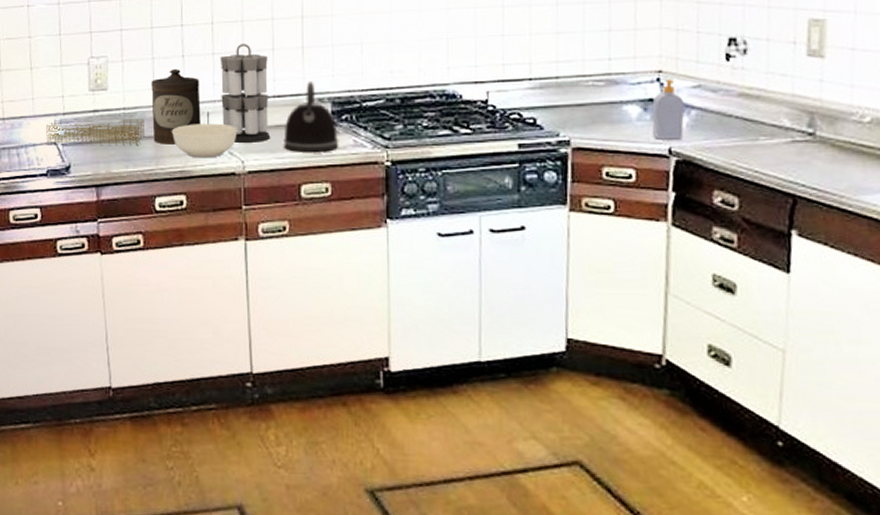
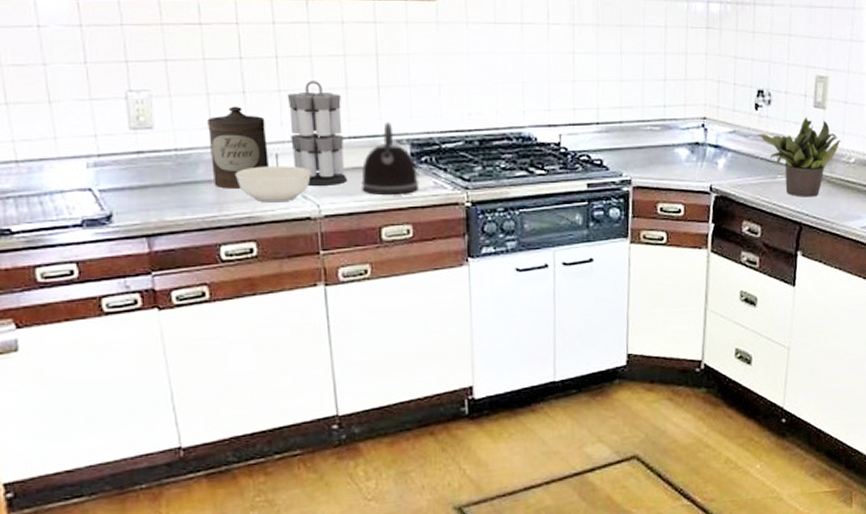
dish rack: present [46,119,146,146] -> none [76,161,204,192]
soap bottle: present [651,79,685,140] -> none [697,125,723,178]
potted plant: none [728,67,849,164] -> present [756,116,841,197]

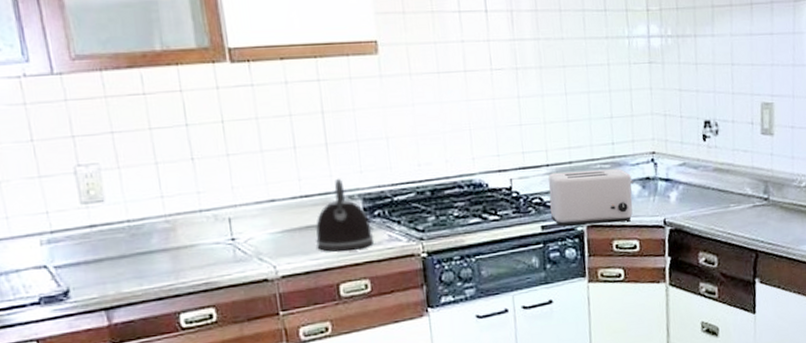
canister: present [207,106,269,189] -> none [158,173,222,257]
bowl: present [234,166,311,203] -> none [188,229,266,268]
spice rack: present [287,81,348,186] -> none [235,143,302,248]
toaster: none [597,131,682,186] -> present [548,169,633,227]
potted plant: present [756,116,841,197] -> none [706,144,791,225]

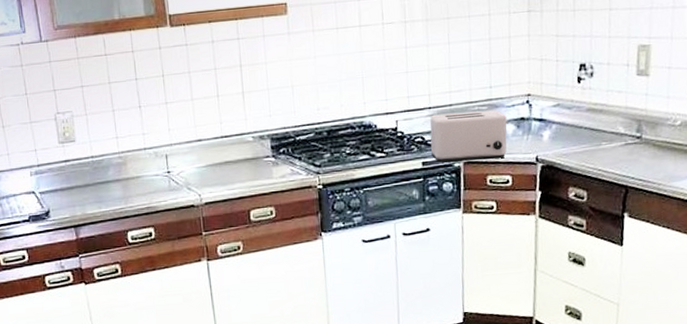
kettle: present [316,178,374,252] -> none [233,121,279,183]

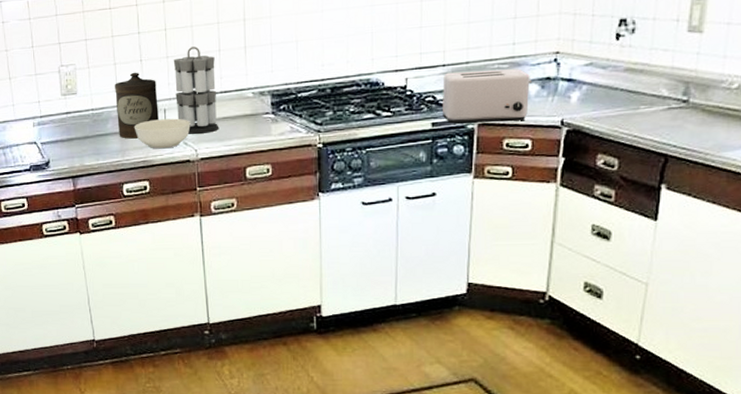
canister: none [114,118,161,186] -> present [115,72,159,139]
bowl: none [135,163,193,195] -> present [133,118,191,149]
spice rack: none [172,92,222,179] -> present [173,46,219,134]

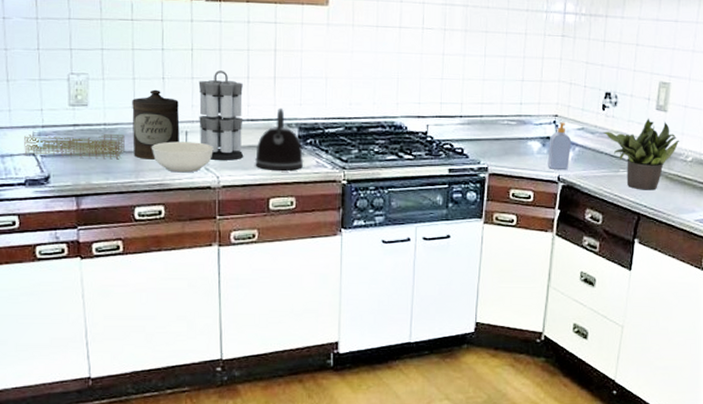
dish rack: none [27,118,112,145] -> present [24,134,126,160]
kettle: none [230,76,278,140] -> present [255,107,304,171]
toaster: present [442,69,532,124] -> none [458,123,535,174]
soap bottle: none [547,59,576,113] -> present [547,122,571,169]
potted plant: none [616,42,721,128] -> present [602,118,680,190]

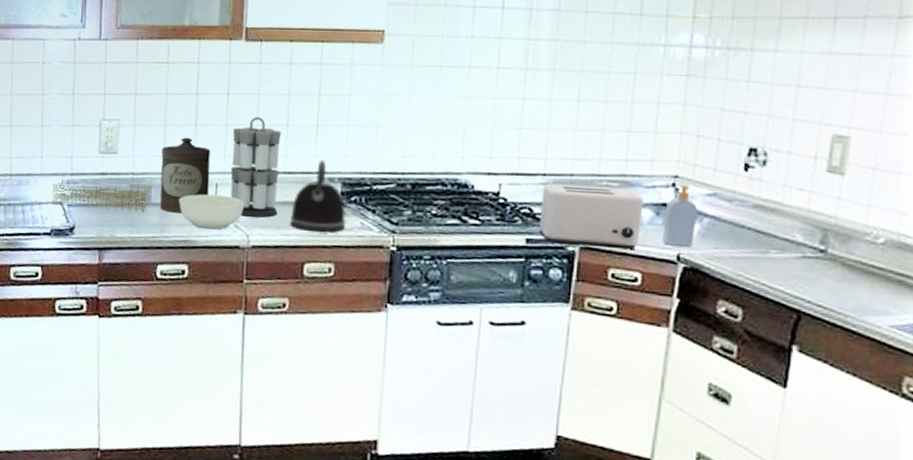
toaster: none [458,123,535,174] -> present [538,183,645,250]
potted plant: present [602,118,680,190] -> none [743,182,865,281]

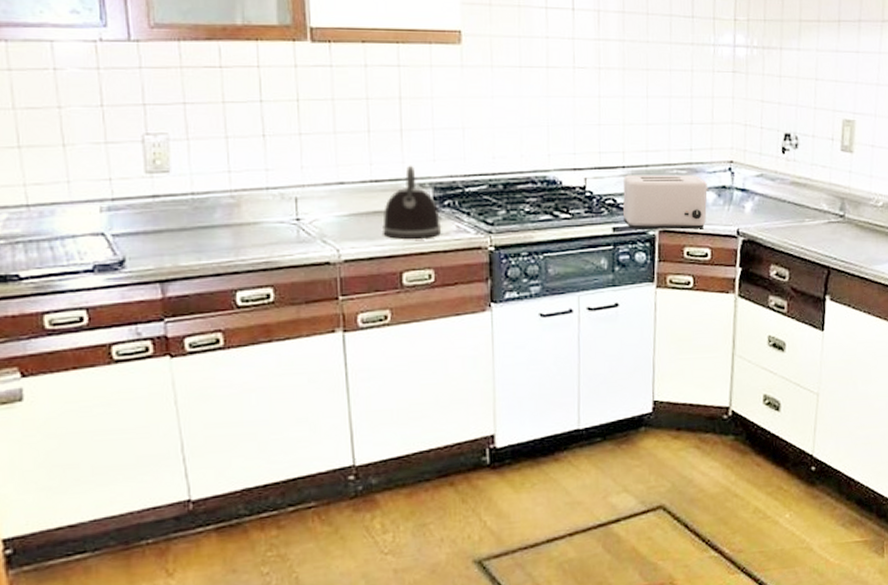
dish rack: present [52,182,152,212] -> none [89,205,221,236]
canister: present [160,137,211,213] -> none [226,149,288,233]
bowl: present [178,194,245,230] -> none [252,210,331,248]
spice rack: present [230,117,281,218] -> none [308,124,369,230]
soap bottle: present [662,185,697,247] -> none [724,168,750,222]

